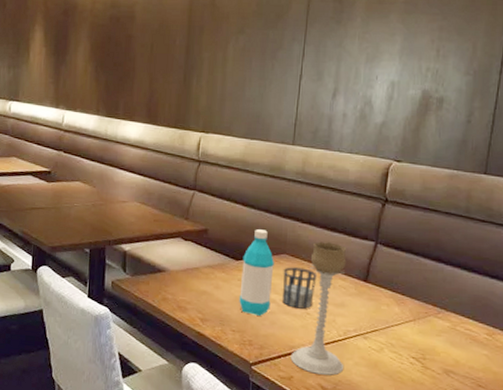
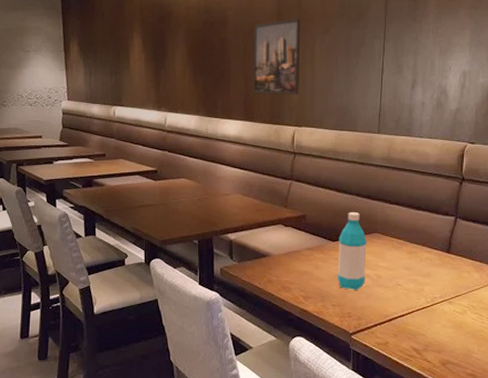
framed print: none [159,16,214,99] -> present [254,18,301,95]
cup: present [281,267,317,309] -> none [375,244,406,281]
candle holder: present [290,241,346,376] -> none [386,220,432,338]

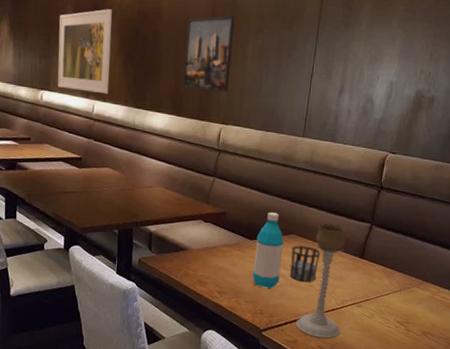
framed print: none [127,21,180,105] -> present [57,9,112,94]
cup: none [375,244,406,281] -> present [289,245,321,282]
candle holder: none [386,220,432,338] -> present [296,223,346,338]

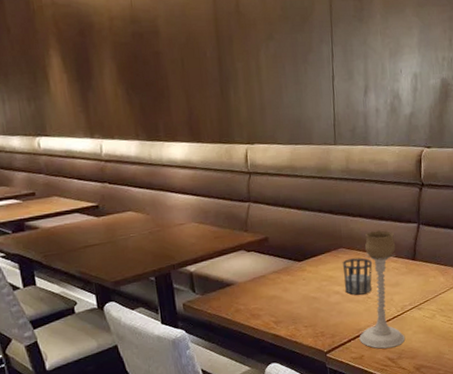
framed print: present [57,9,112,94] -> none [41,34,115,131]
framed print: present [183,15,235,93] -> none [190,24,248,112]
water bottle: present [252,212,284,288] -> none [304,229,336,309]

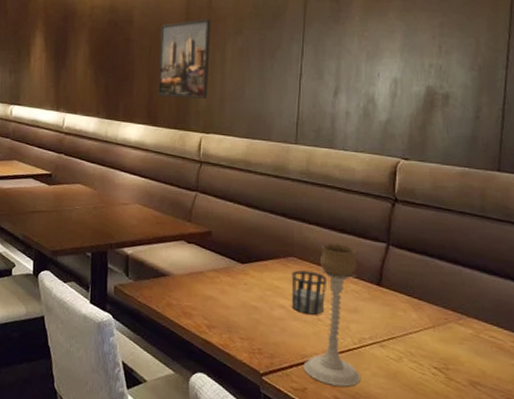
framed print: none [190,24,248,112] -> present [158,18,211,100]

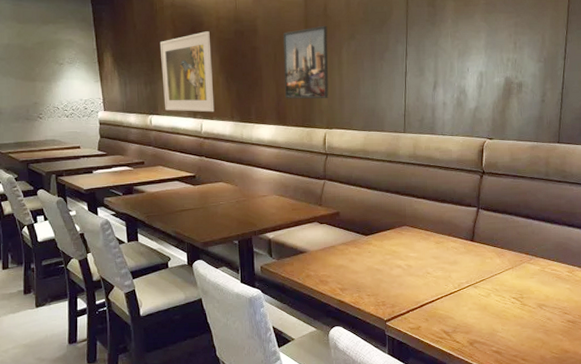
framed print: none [27,20,82,106] -> present [159,31,215,112]
cup: present [291,270,328,315] -> none [405,236,433,270]
candle holder: present [303,243,360,387] -> none [417,212,460,322]

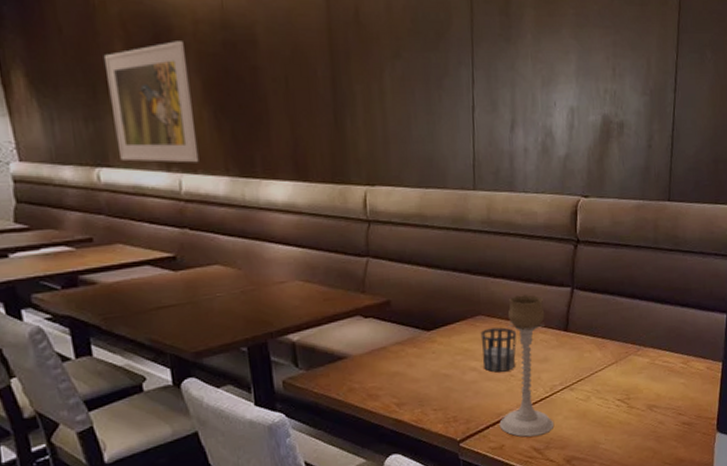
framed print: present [283,25,329,99] -> none [297,37,368,144]
cup: none [405,236,433,270] -> present [480,327,517,373]
candle holder: none [417,212,460,322] -> present [499,295,553,437]

